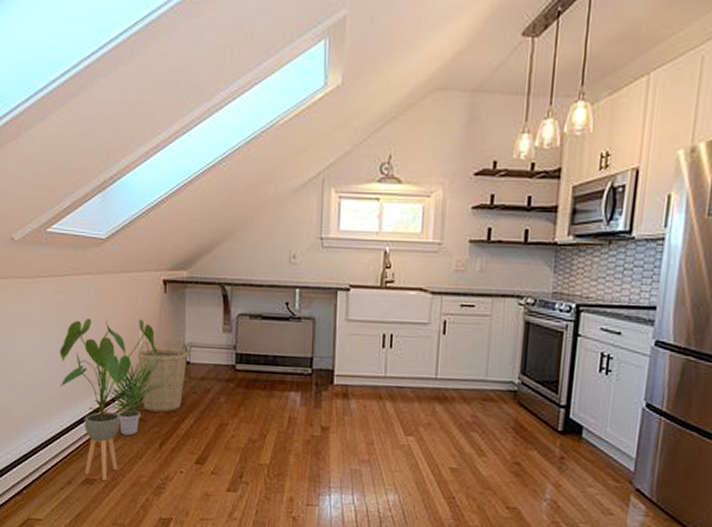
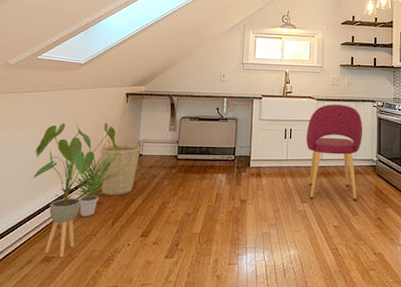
dining chair: none [413,300,501,438] -> present [306,104,363,201]

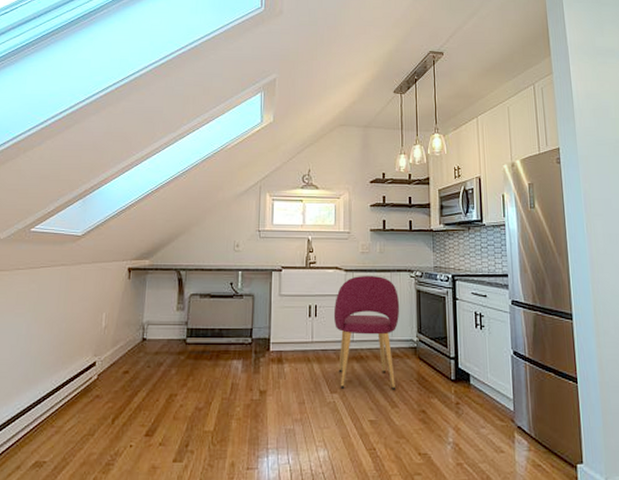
house plant: present [31,122,118,258] -> none [21,302,119,462]
potted plant: present [62,150,123,217] -> none [56,335,124,413]
basket: present [100,139,142,195] -> none [99,321,146,387]

